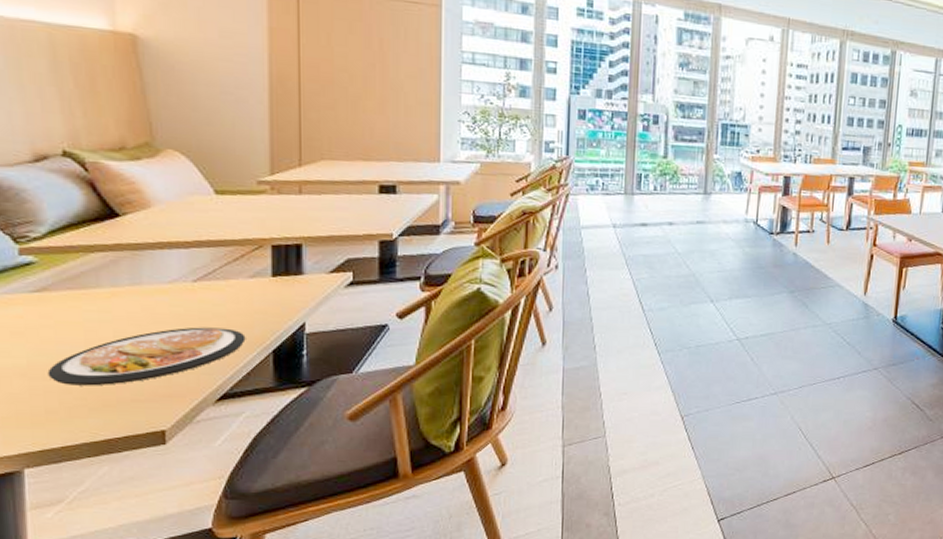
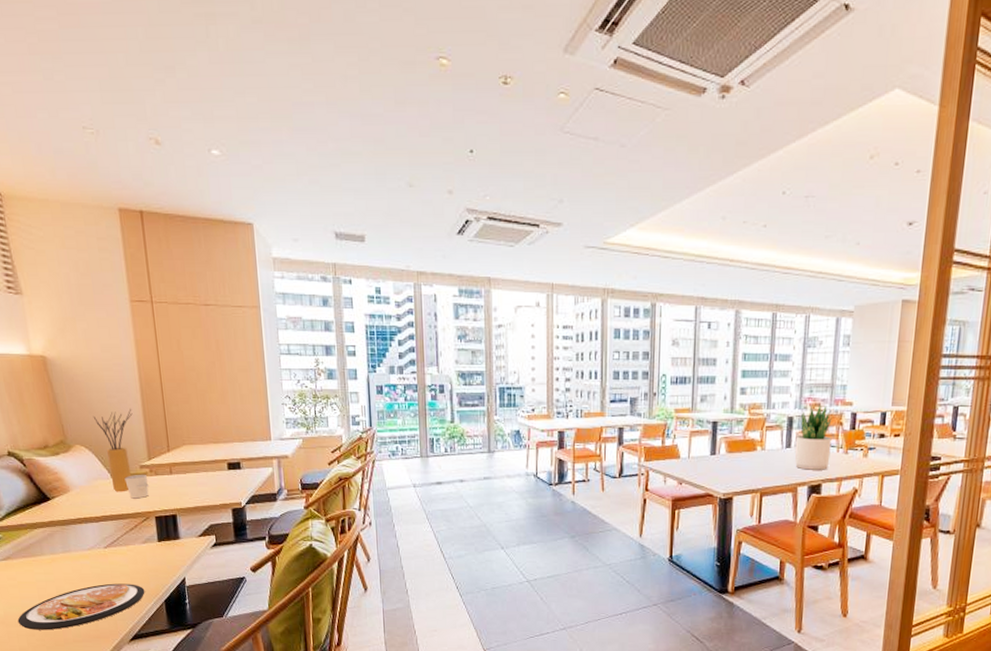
vase: none [197,110,255,212] -> present [93,409,133,492]
cup: none [233,191,267,222] -> present [124,474,149,499]

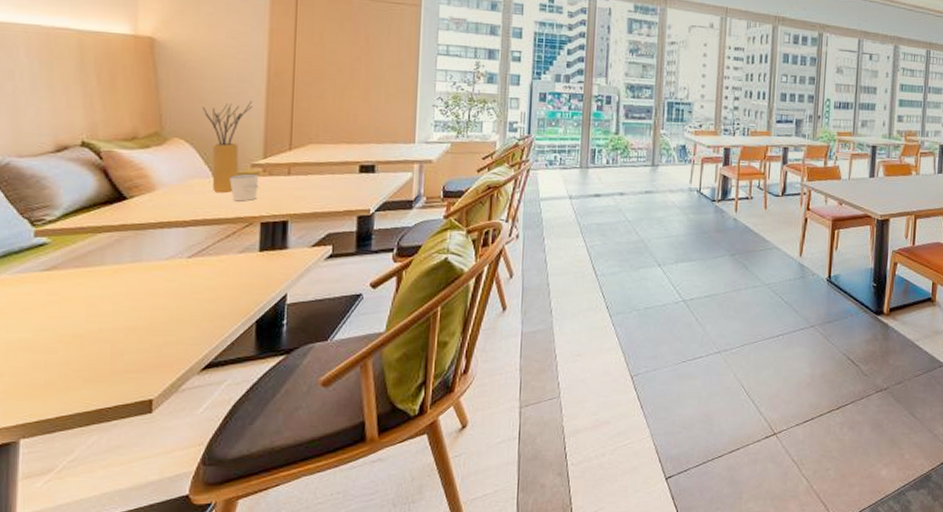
dish: present [17,583,145,630] -> none [50,300,232,358]

